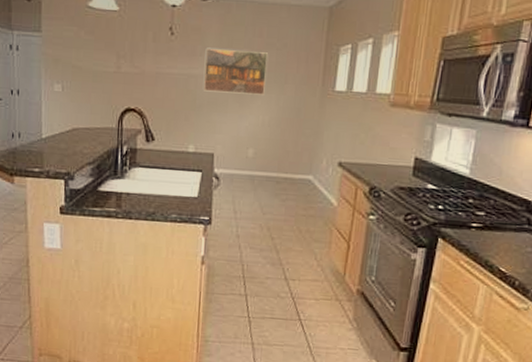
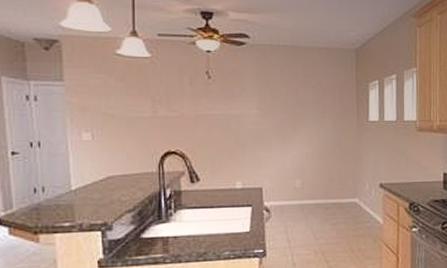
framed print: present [204,47,268,95] -> none [244,89,305,130]

